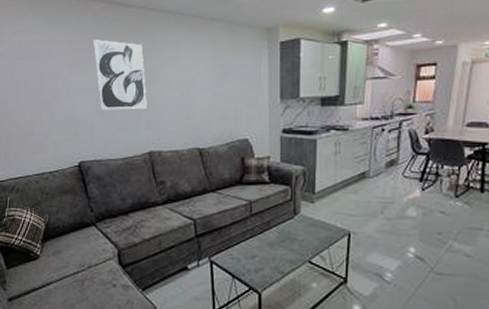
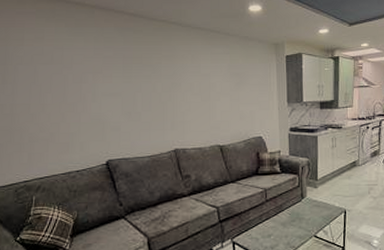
wall art: present [93,39,147,111] -> none [118,48,171,113]

